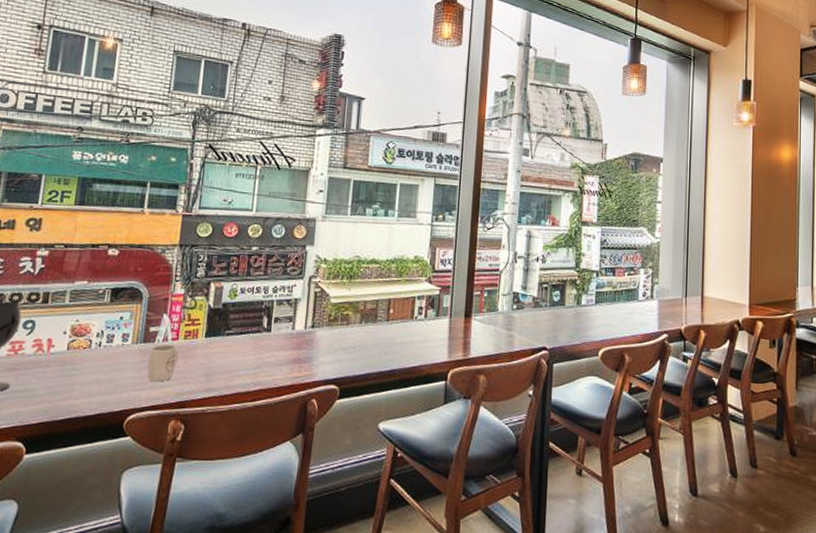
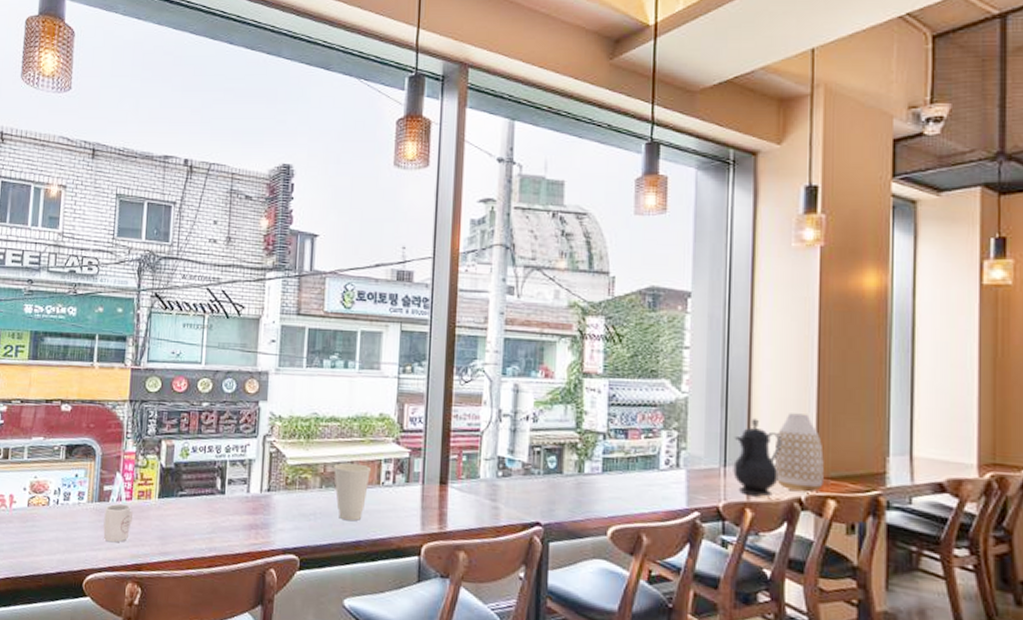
cup: none [373,300,406,353] -> present [334,462,371,522]
coffeepot: none [692,259,727,320] -> present [733,418,783,496]
vase: none [721,254,755,316] -> present [775,413,824,493]

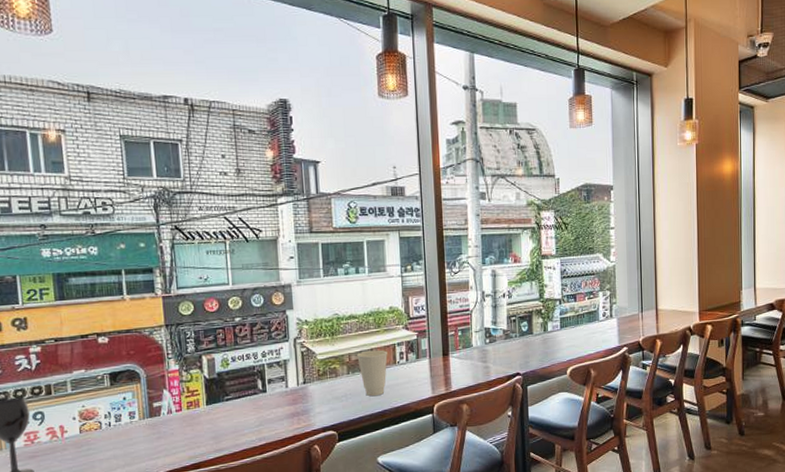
mug: present [103,503,133,543] -> none [157,415,186,450]
coffeepot: present [733,418,783,496] -> none [647,275,678,330]
vase: present [775,413,824,493] -> none [673,267,704,323]

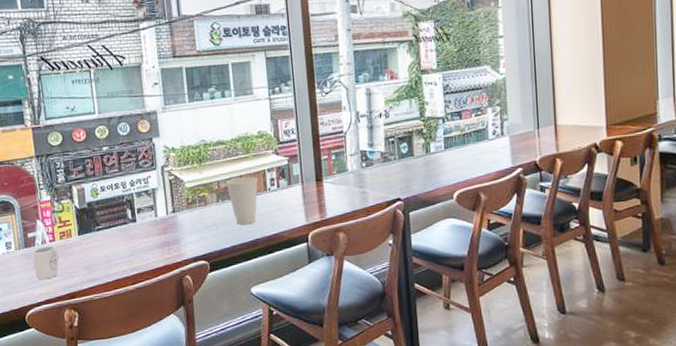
mug: none [157,415,186,450] -> present [32,245,60,280]

